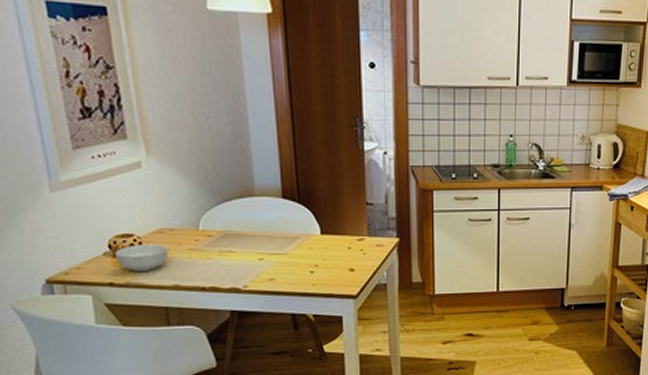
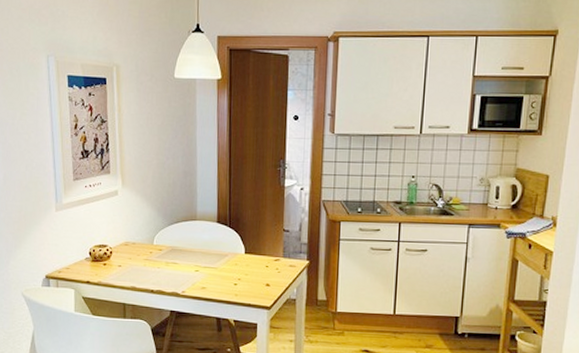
cereal bowl: present [115,243,169,273] -> none [93,253,130,275]

